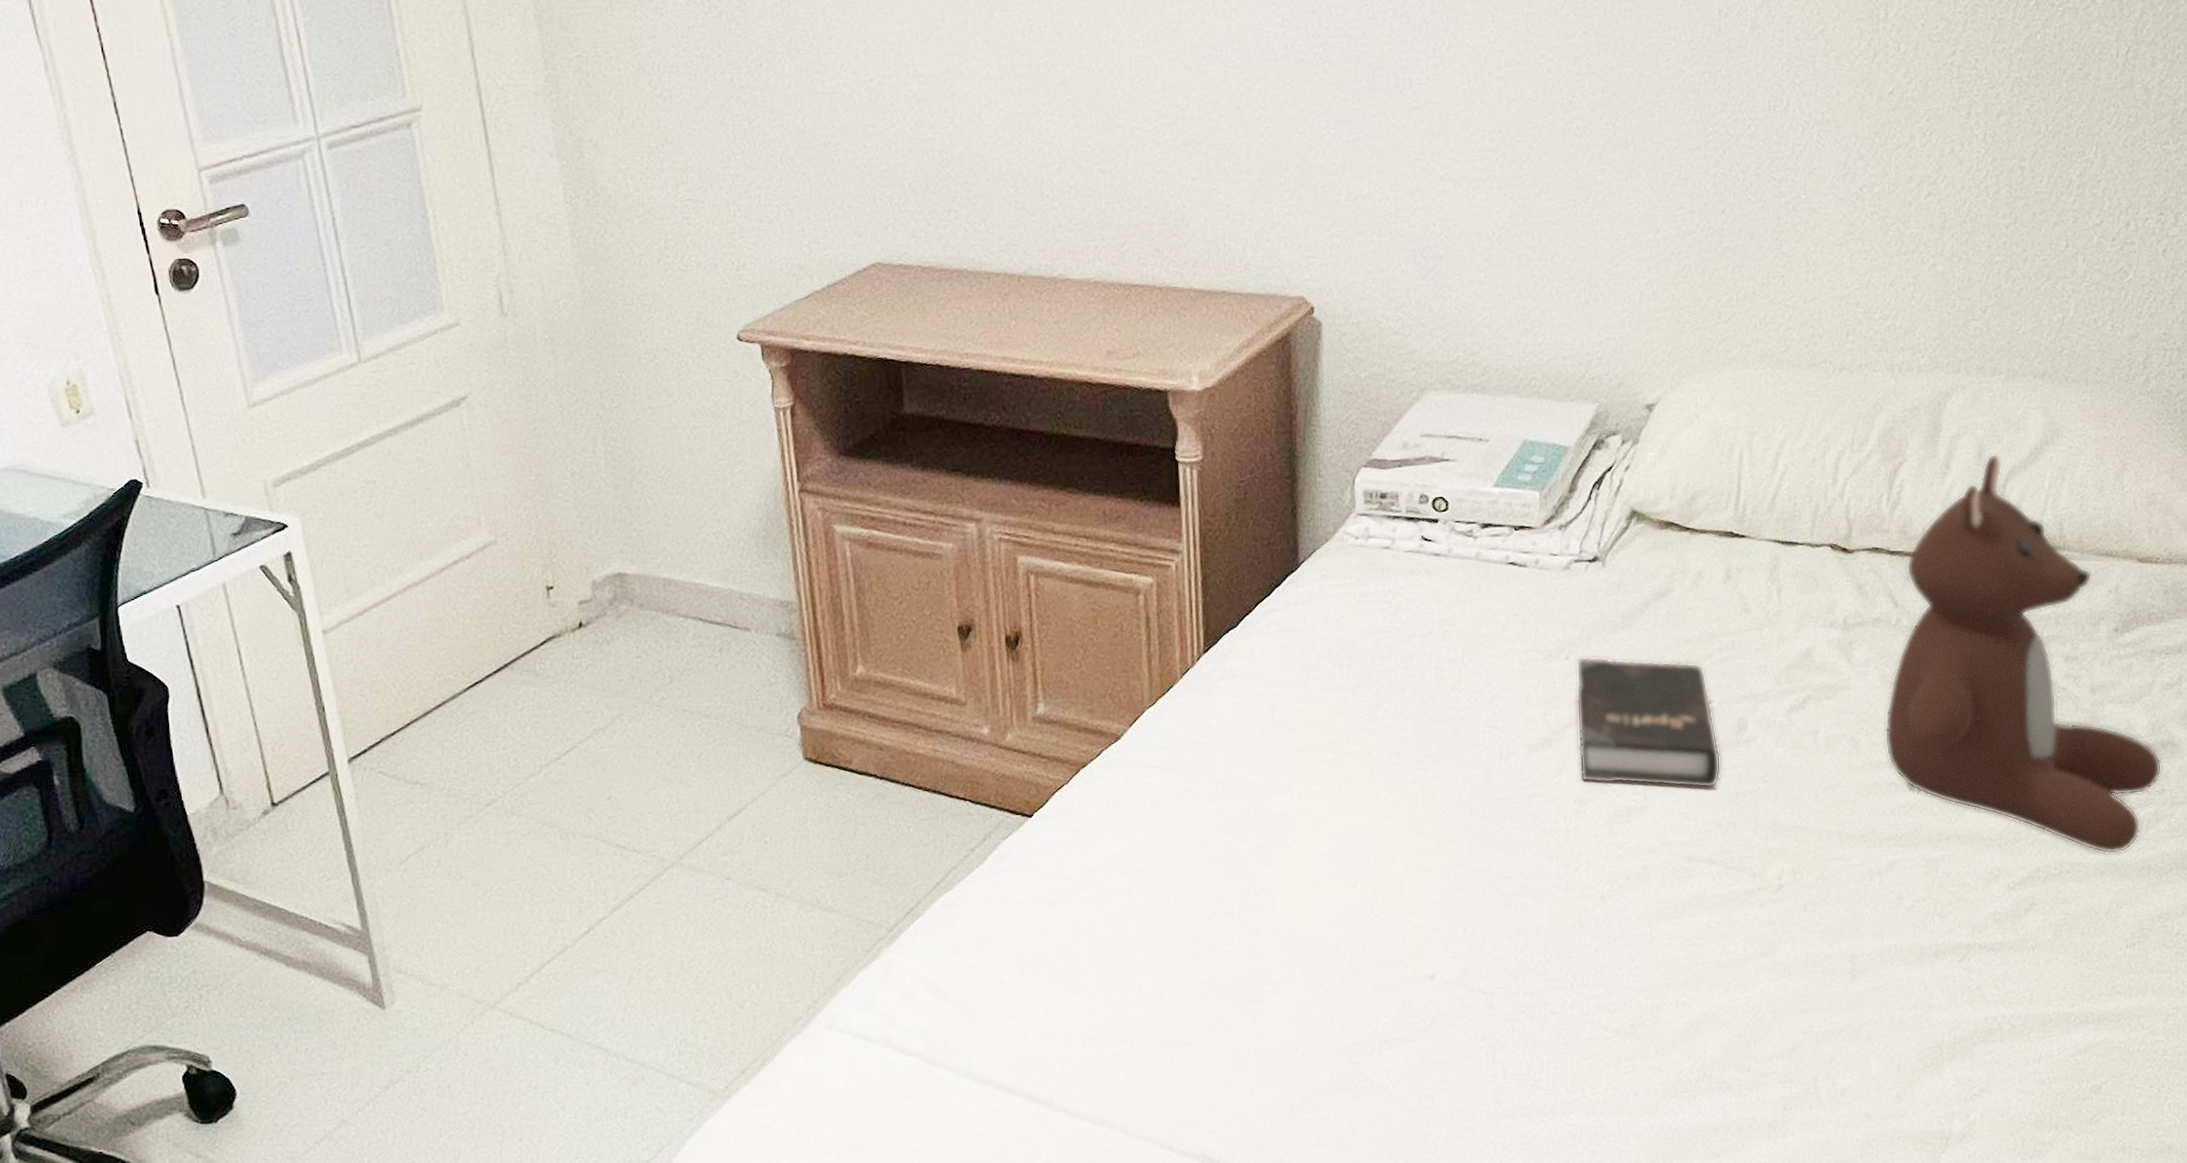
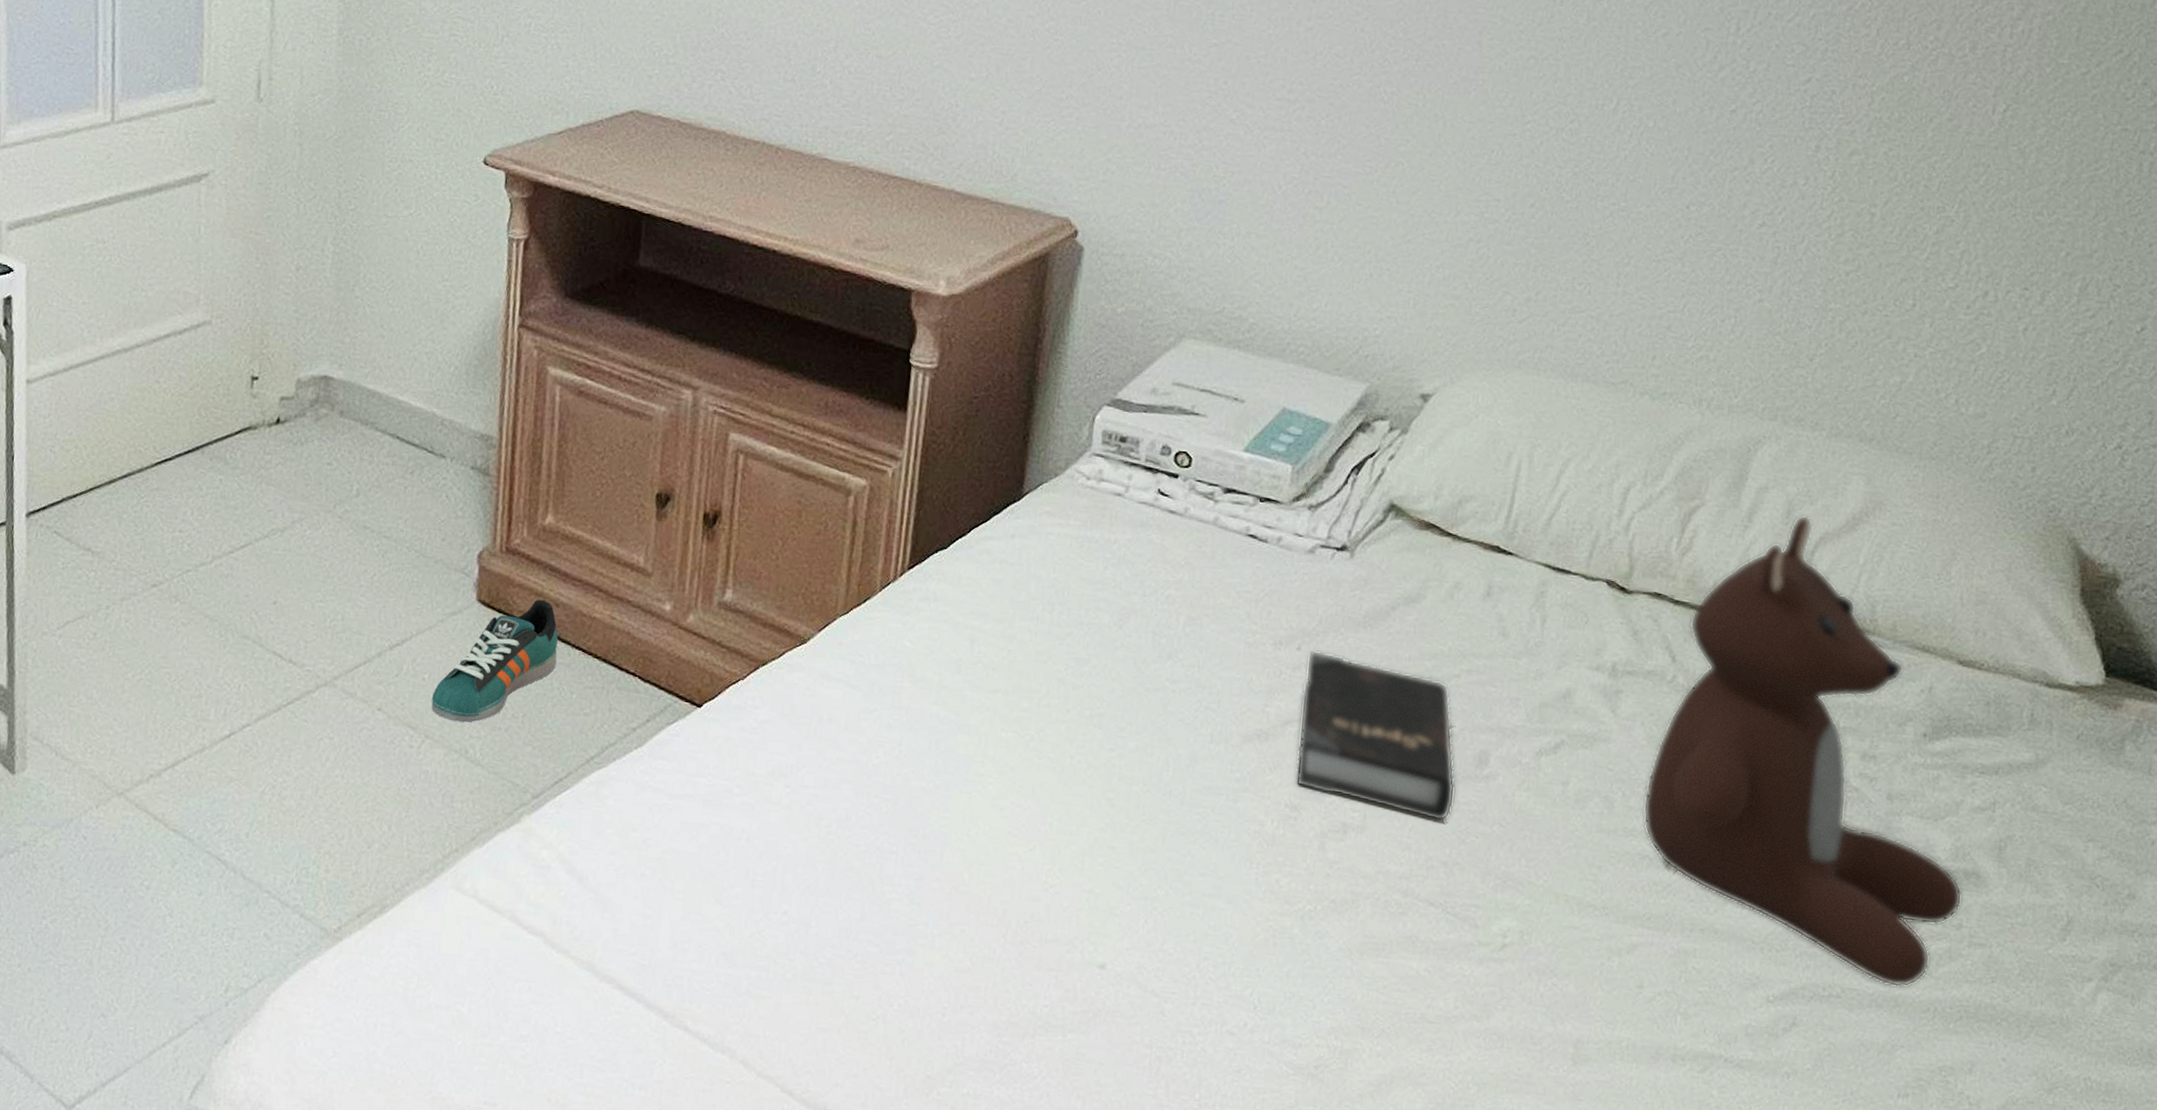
sneaker: none [777,746,890,876] -> present [431,599,558,723]

